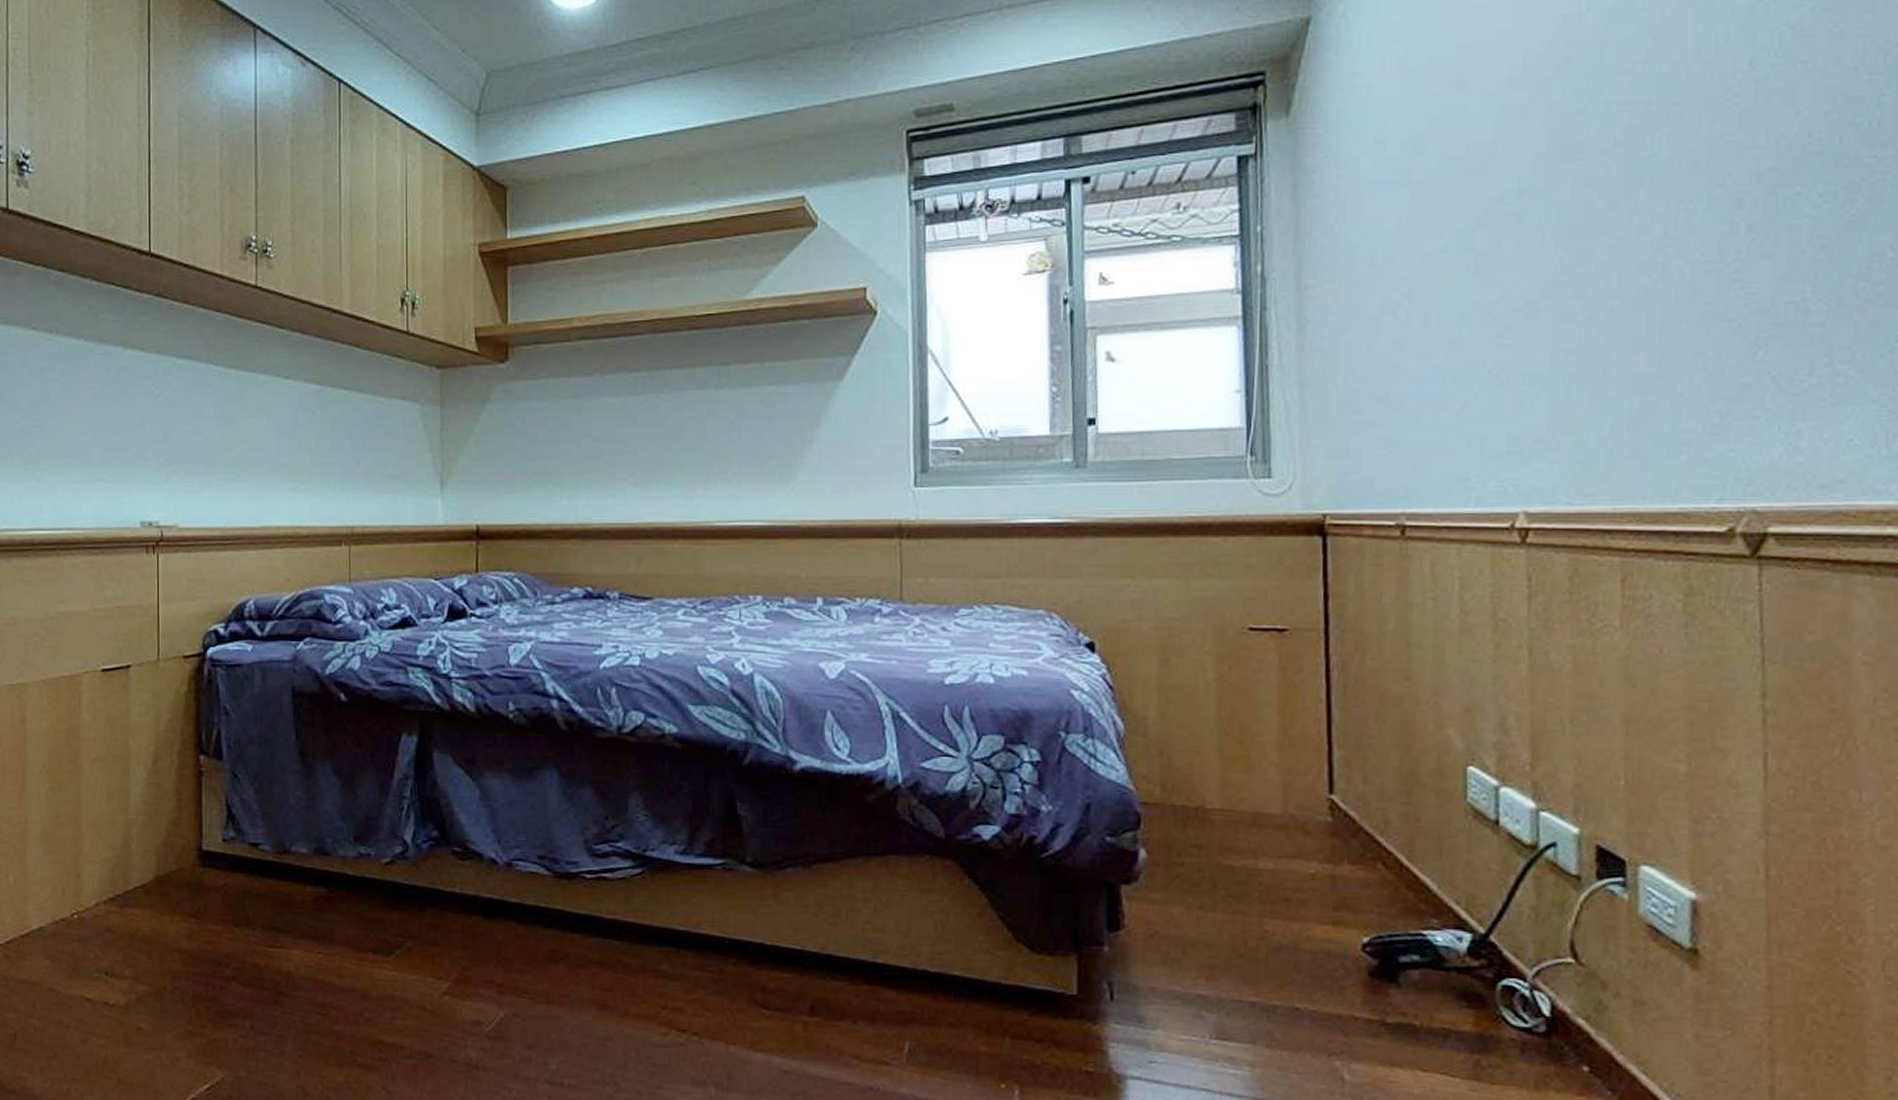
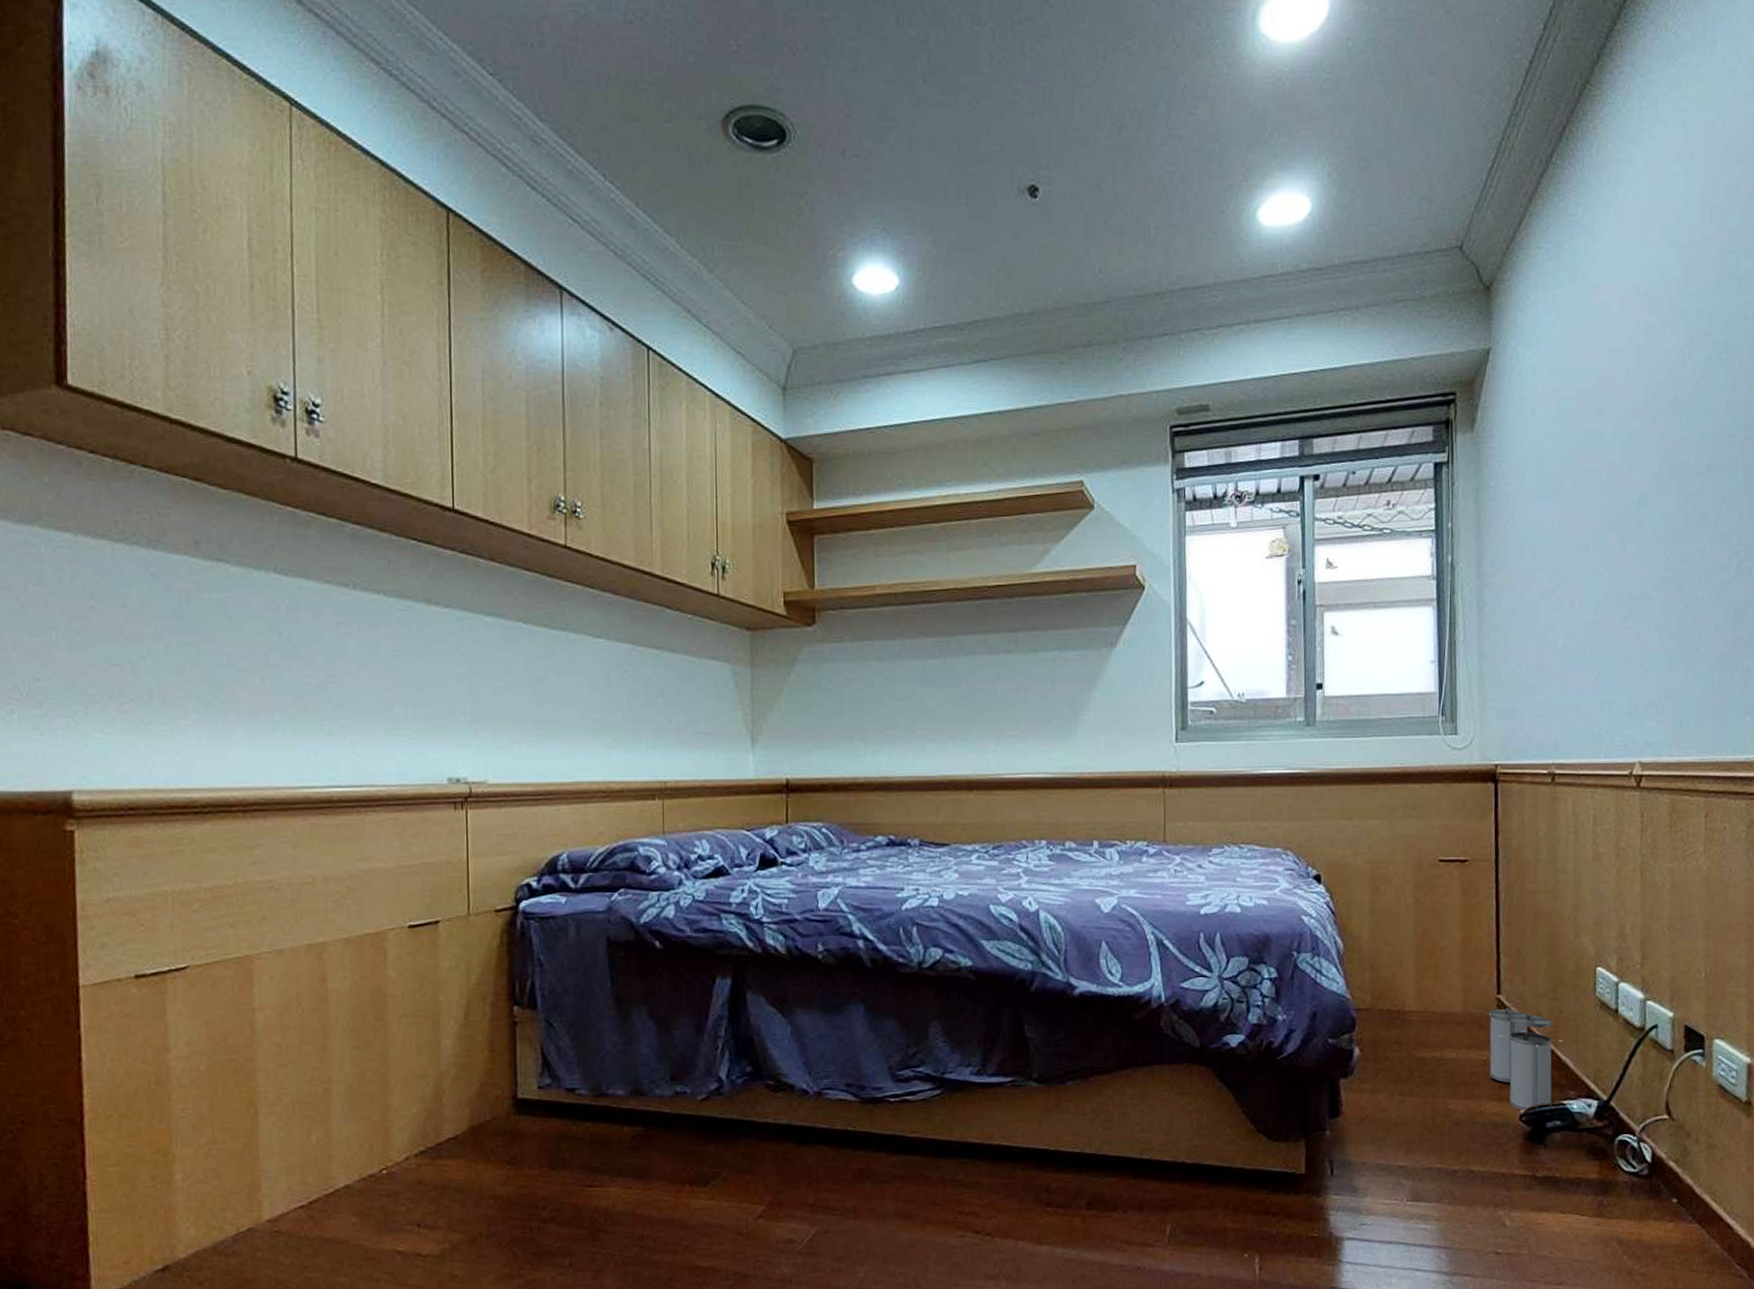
trash can: none [1318,812,1421,939] -> present [1489,1008,1563,1111]

